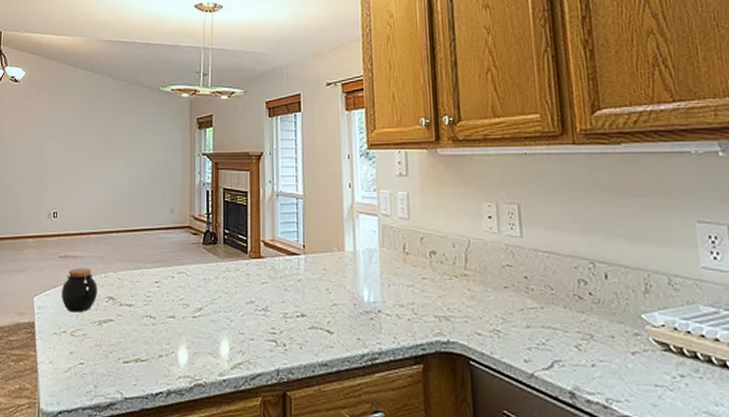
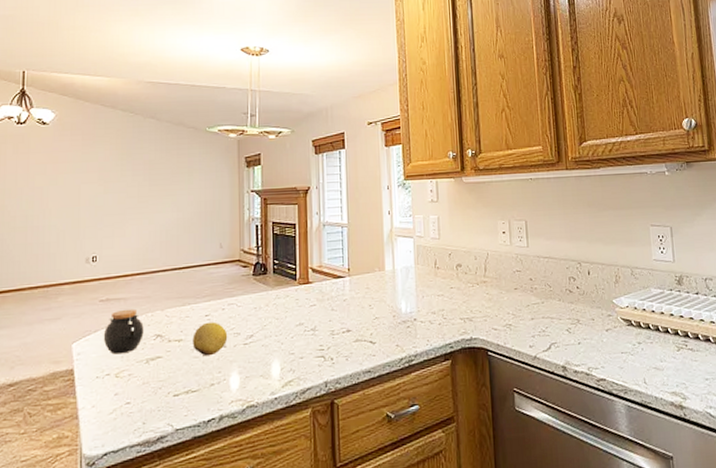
fruit: none [142,289,177,325] -> present [192,321,228,357]

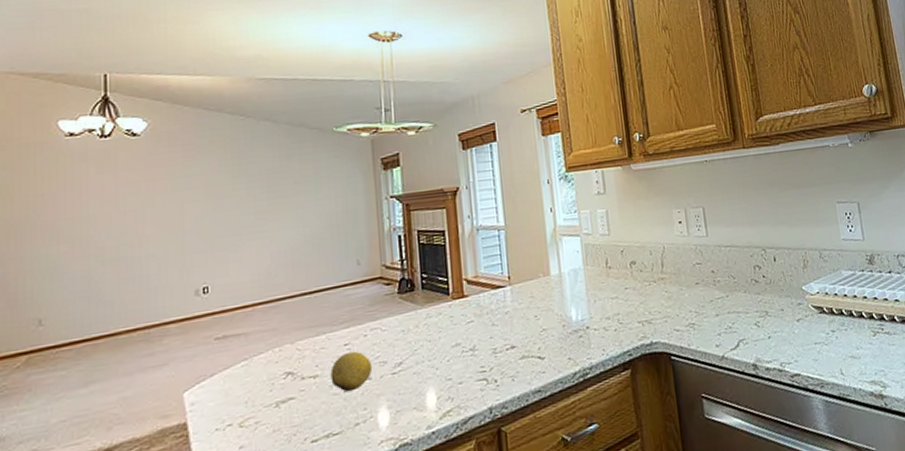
jar: present [103,308,144,355] -> none [221,344,271,401]

